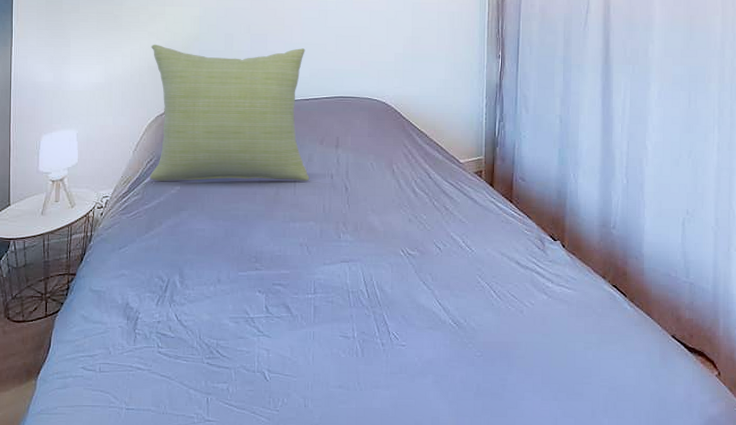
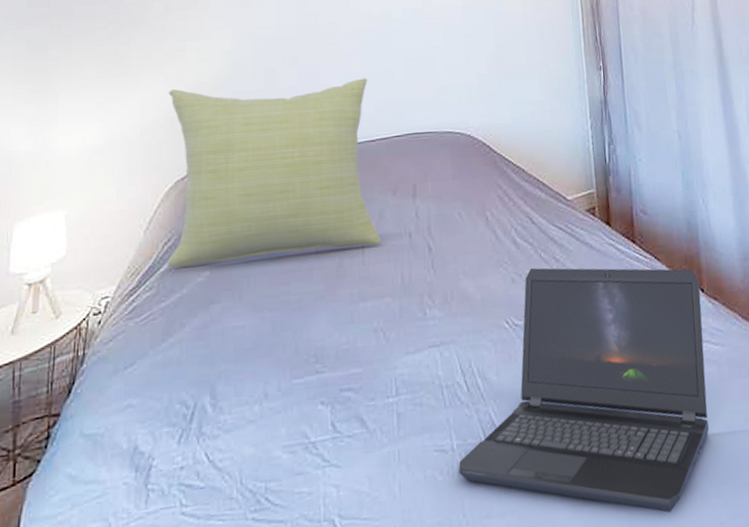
laptop computer: none [357,213,562,405] -> present [458,268,709,513]

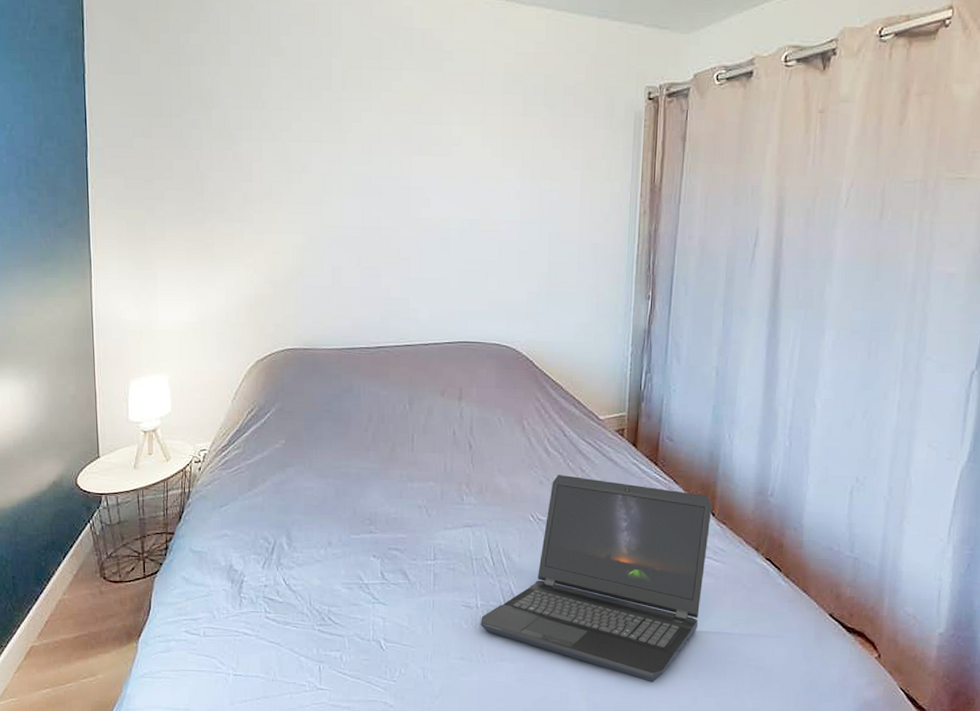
pillow: present [167,78,382,268] -> none [248,277,429,438]

